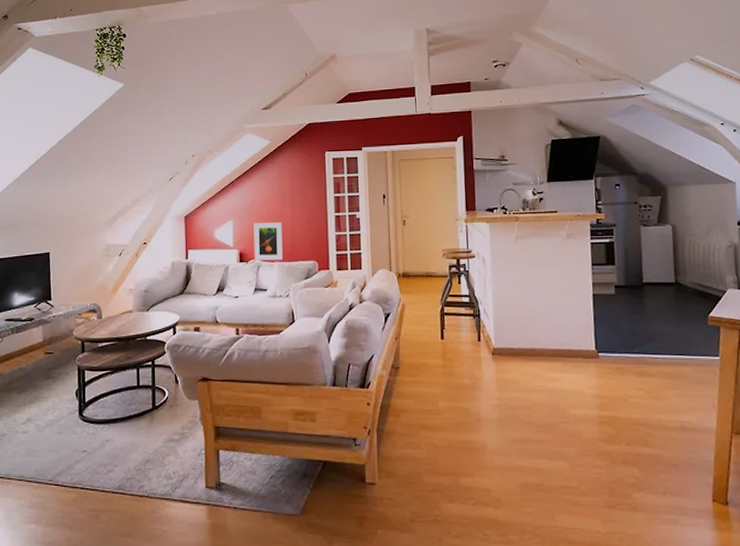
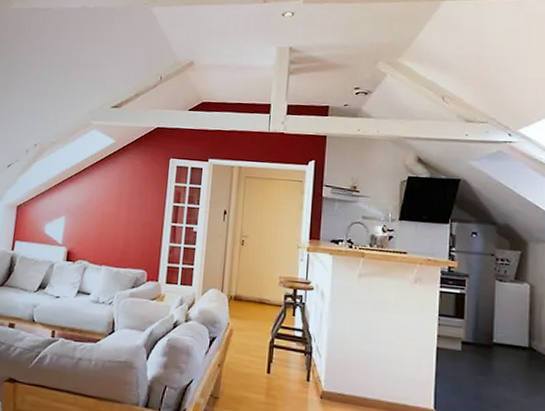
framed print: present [253,222,283,261] -> none [81,222,116,264]

